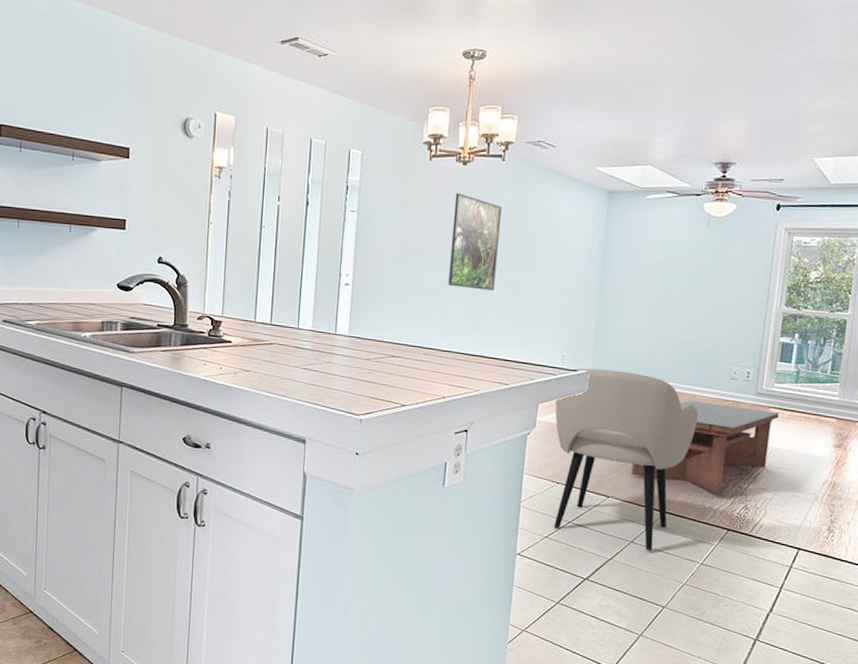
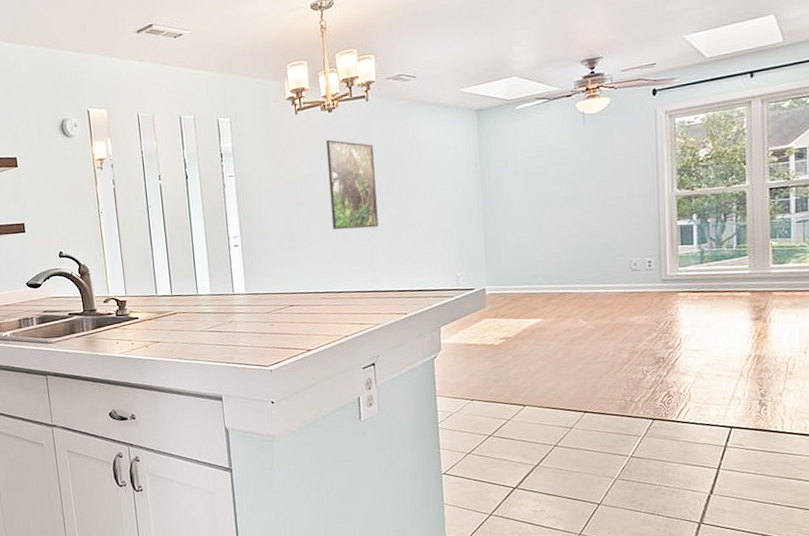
armchair: present [553,368,698,551] -> none [457,281,604,452]
coffee table: present [631,400,779,494] -> none [544,295,689,386]

